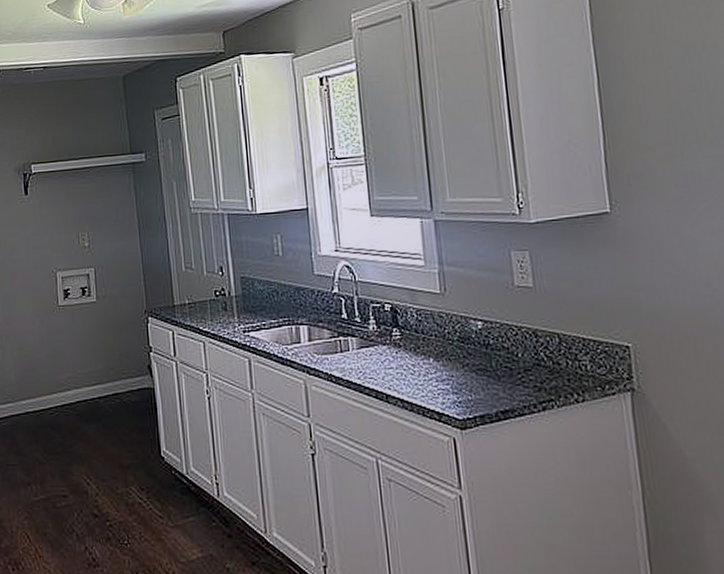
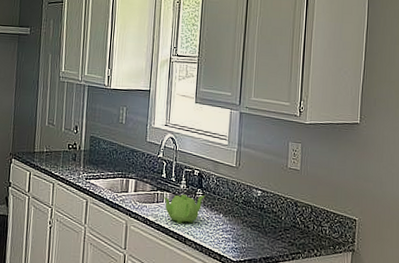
teapot: none [348,336,406,377] -> present [163,194,206,224]

